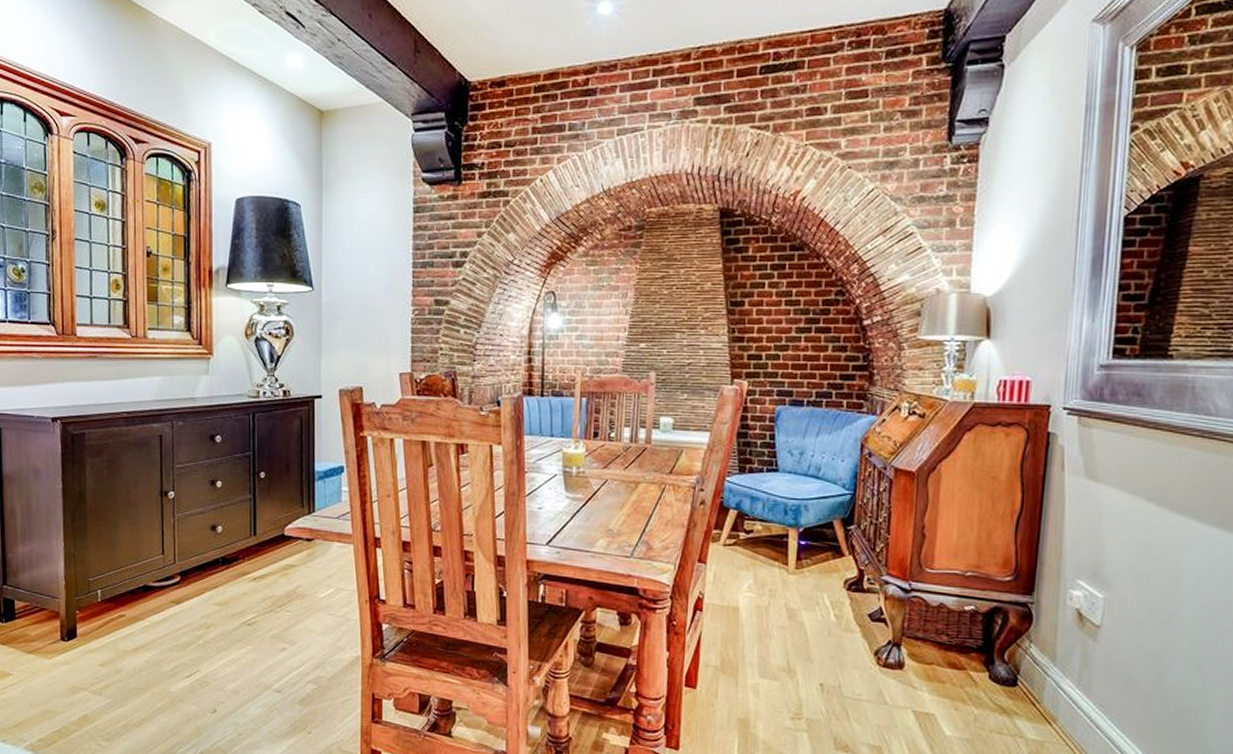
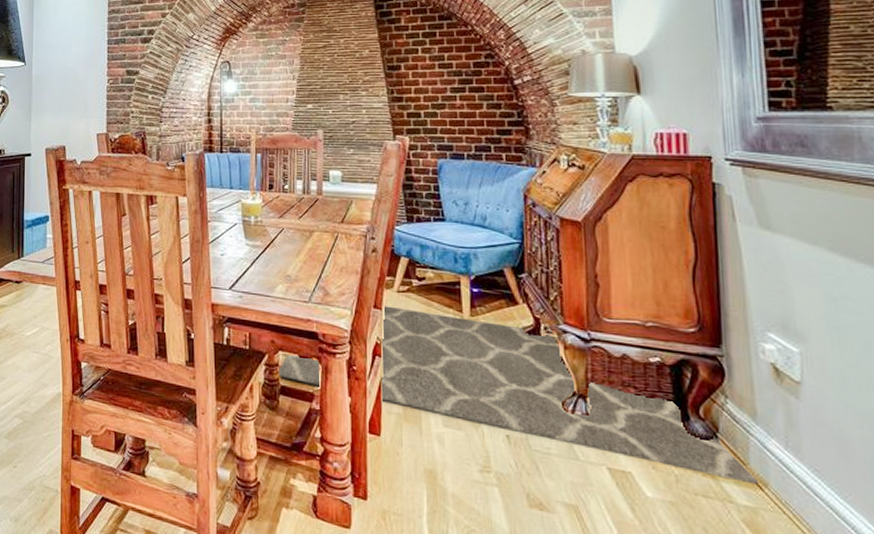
rug: none [594,560,1049,721] -> present [278,306,760,485]

